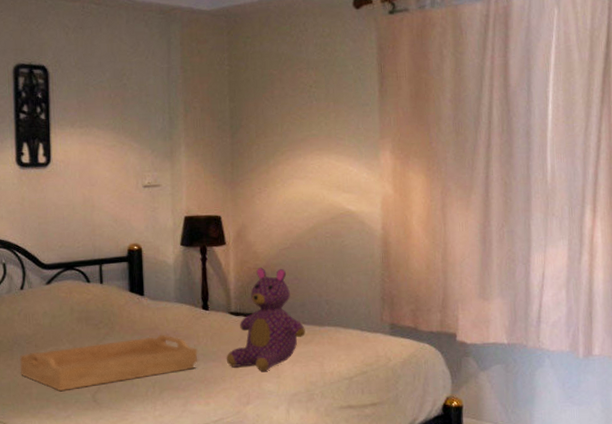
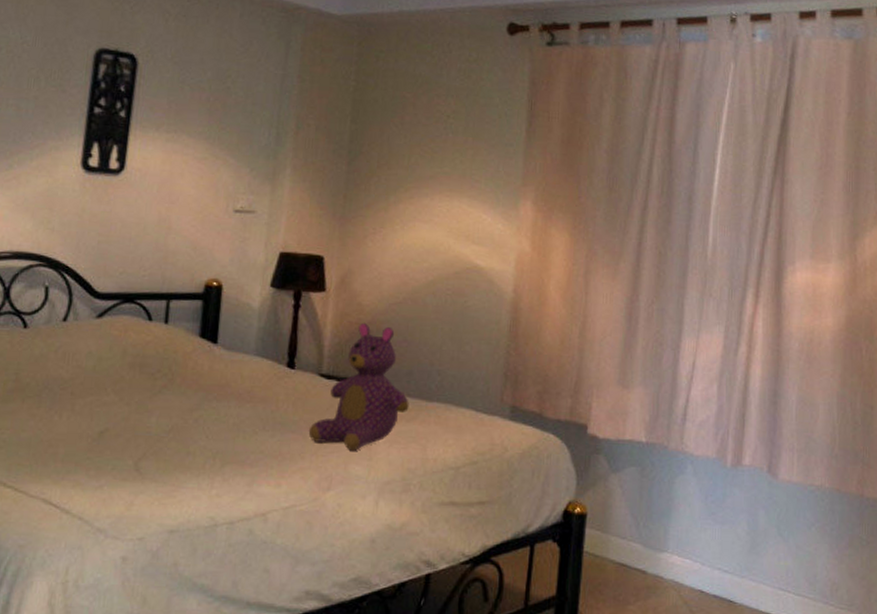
serving tray: present [19,334,198,392] -> none [47,393,275,454]

